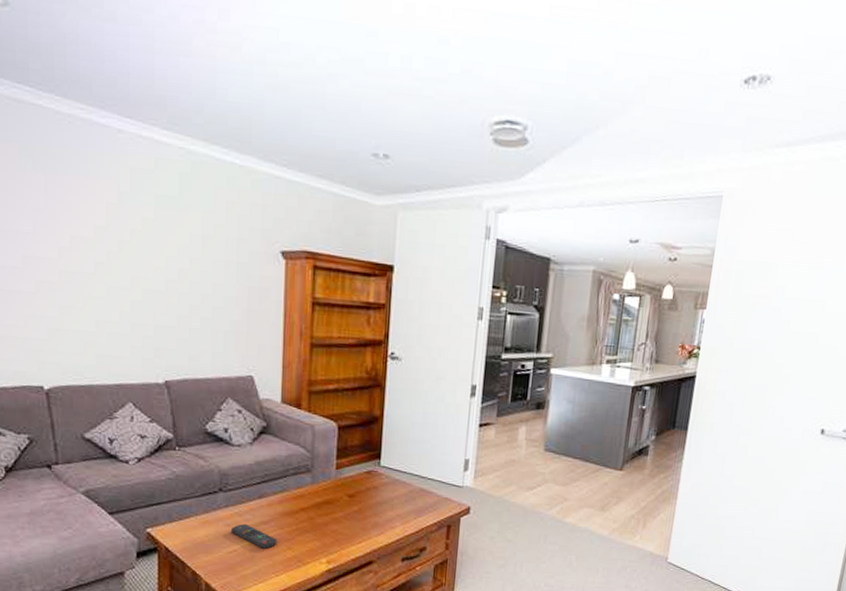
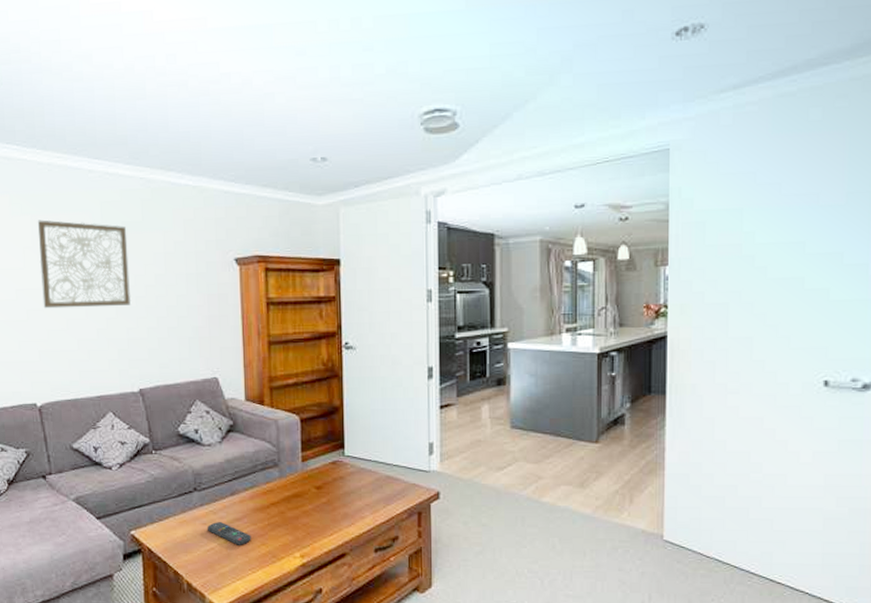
wall art: none [52,179,161,289] -> present [37,220,132,309]

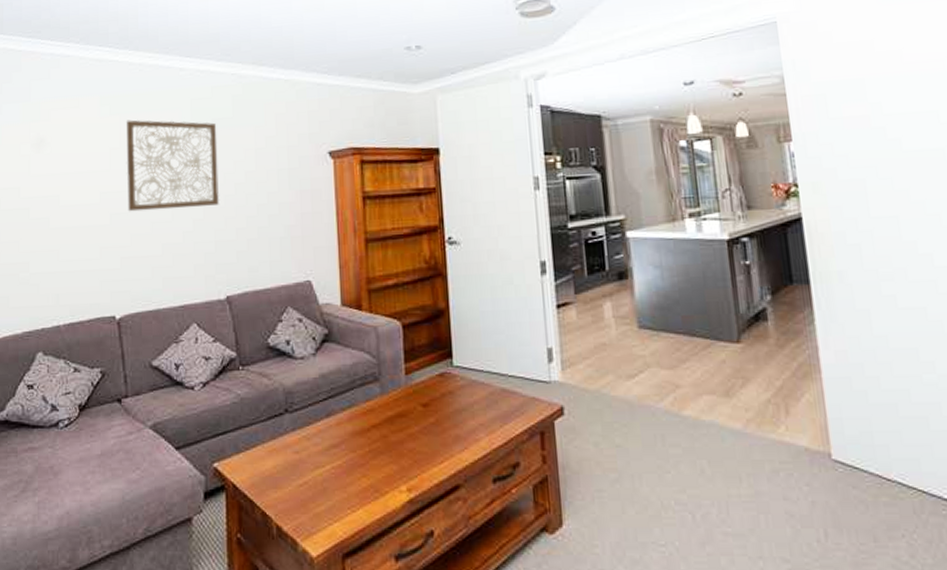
remote control: present [208,521,251,545] -> none [300,448,350,478]

